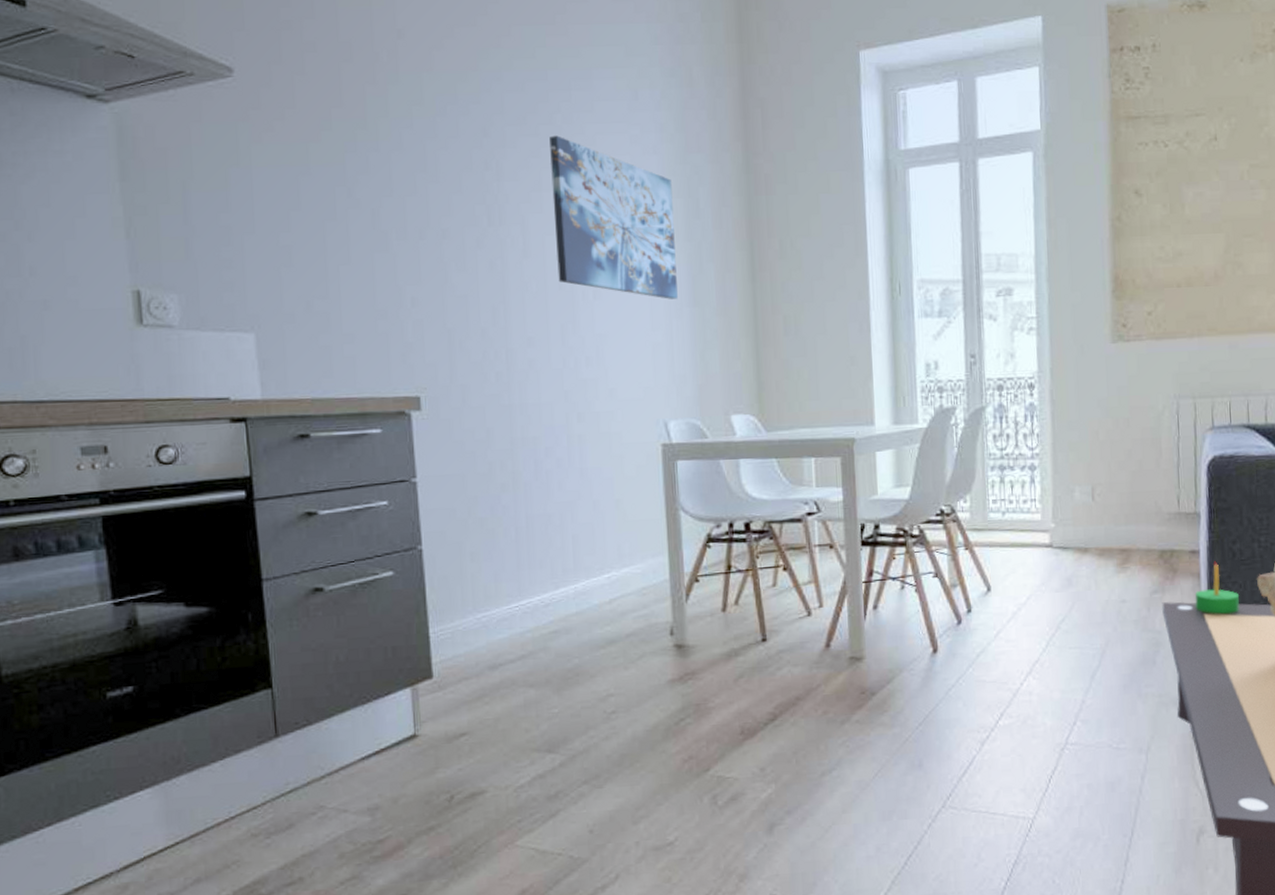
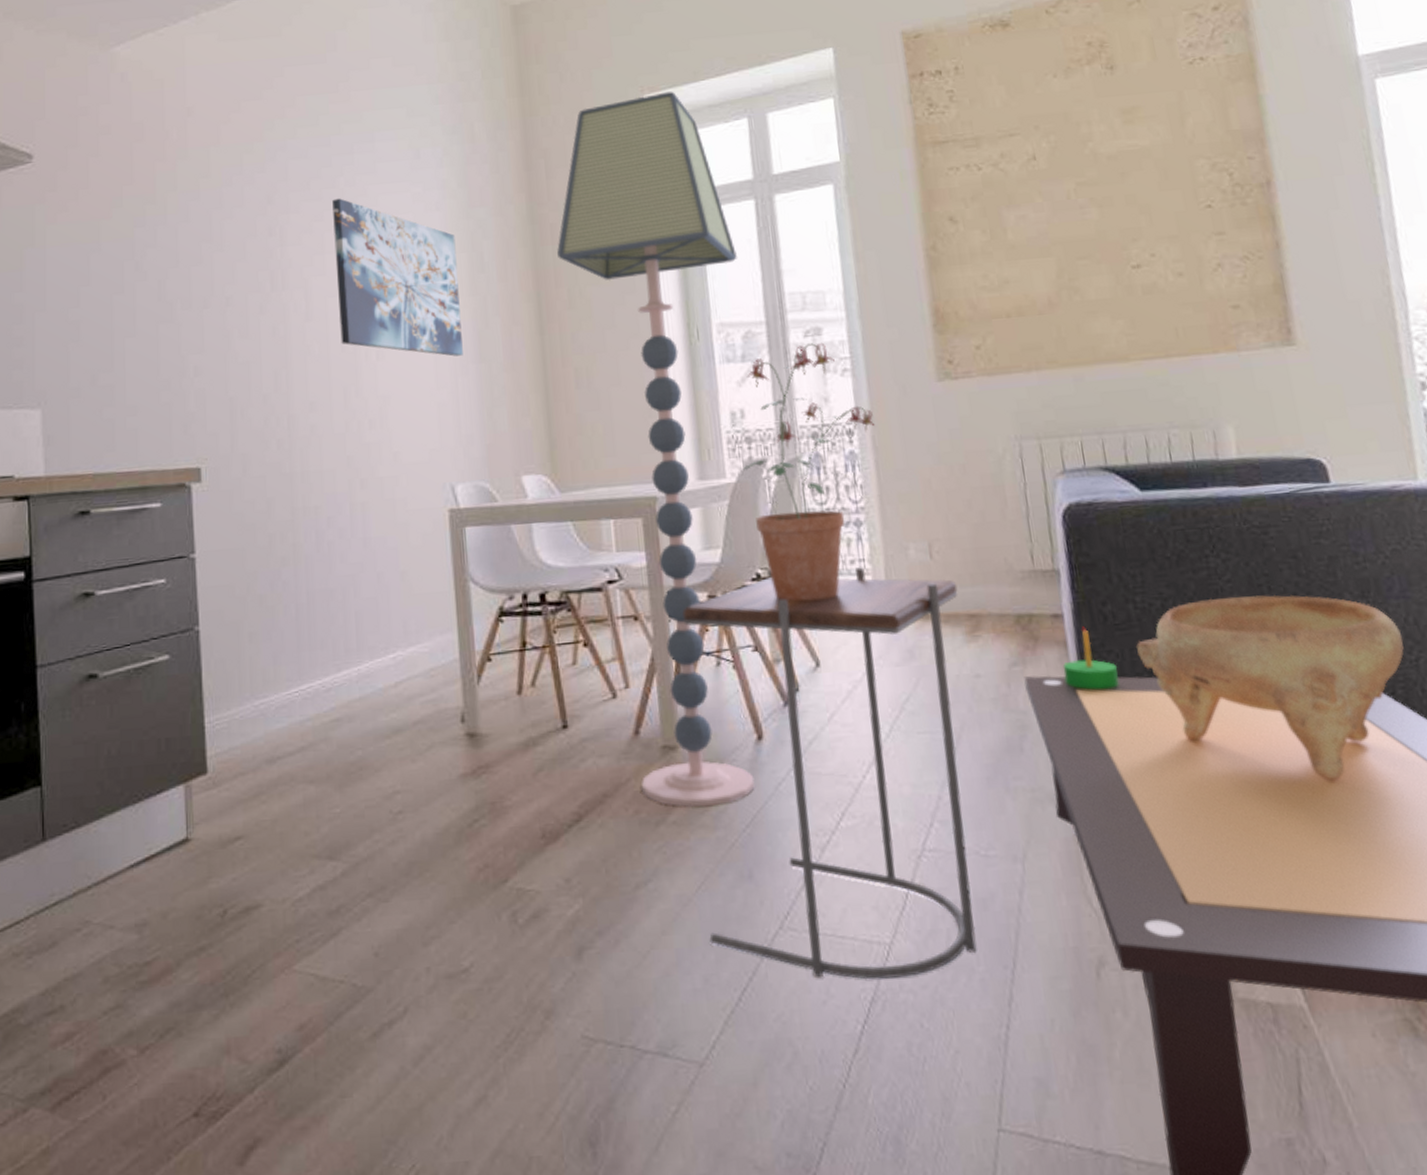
floor lamp: none [771,48,940,709] -> present [557,91,755,808]
side table: none [873,506,1113,847] -> present [682,567,977,979]
potted plant: none [934,302,1054,535] -> present [743,342,876,602]

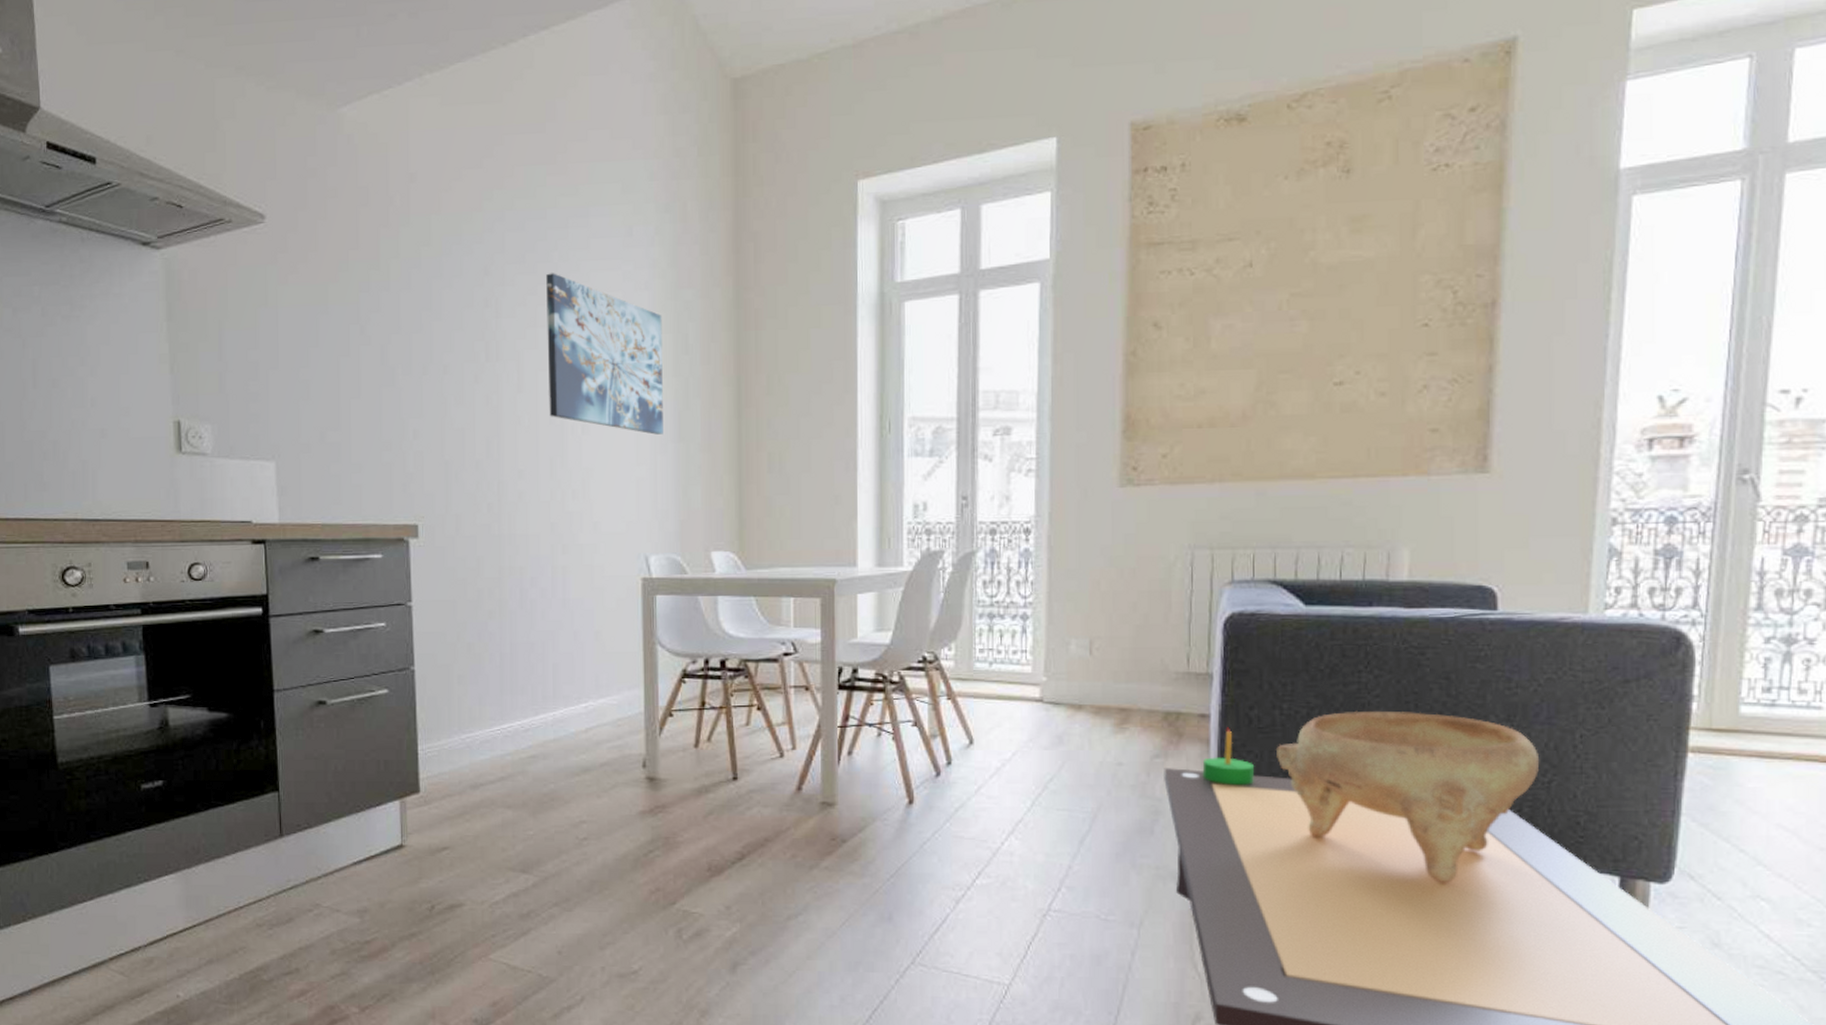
floor lamp: present [557,91,755,808] -> none [760,177,935,857]
side table: present [682,567,977,979] -> none [848,658,1112,1013]
potted plant: present [743,342,876,602] -> none [920,442,1053,685]

